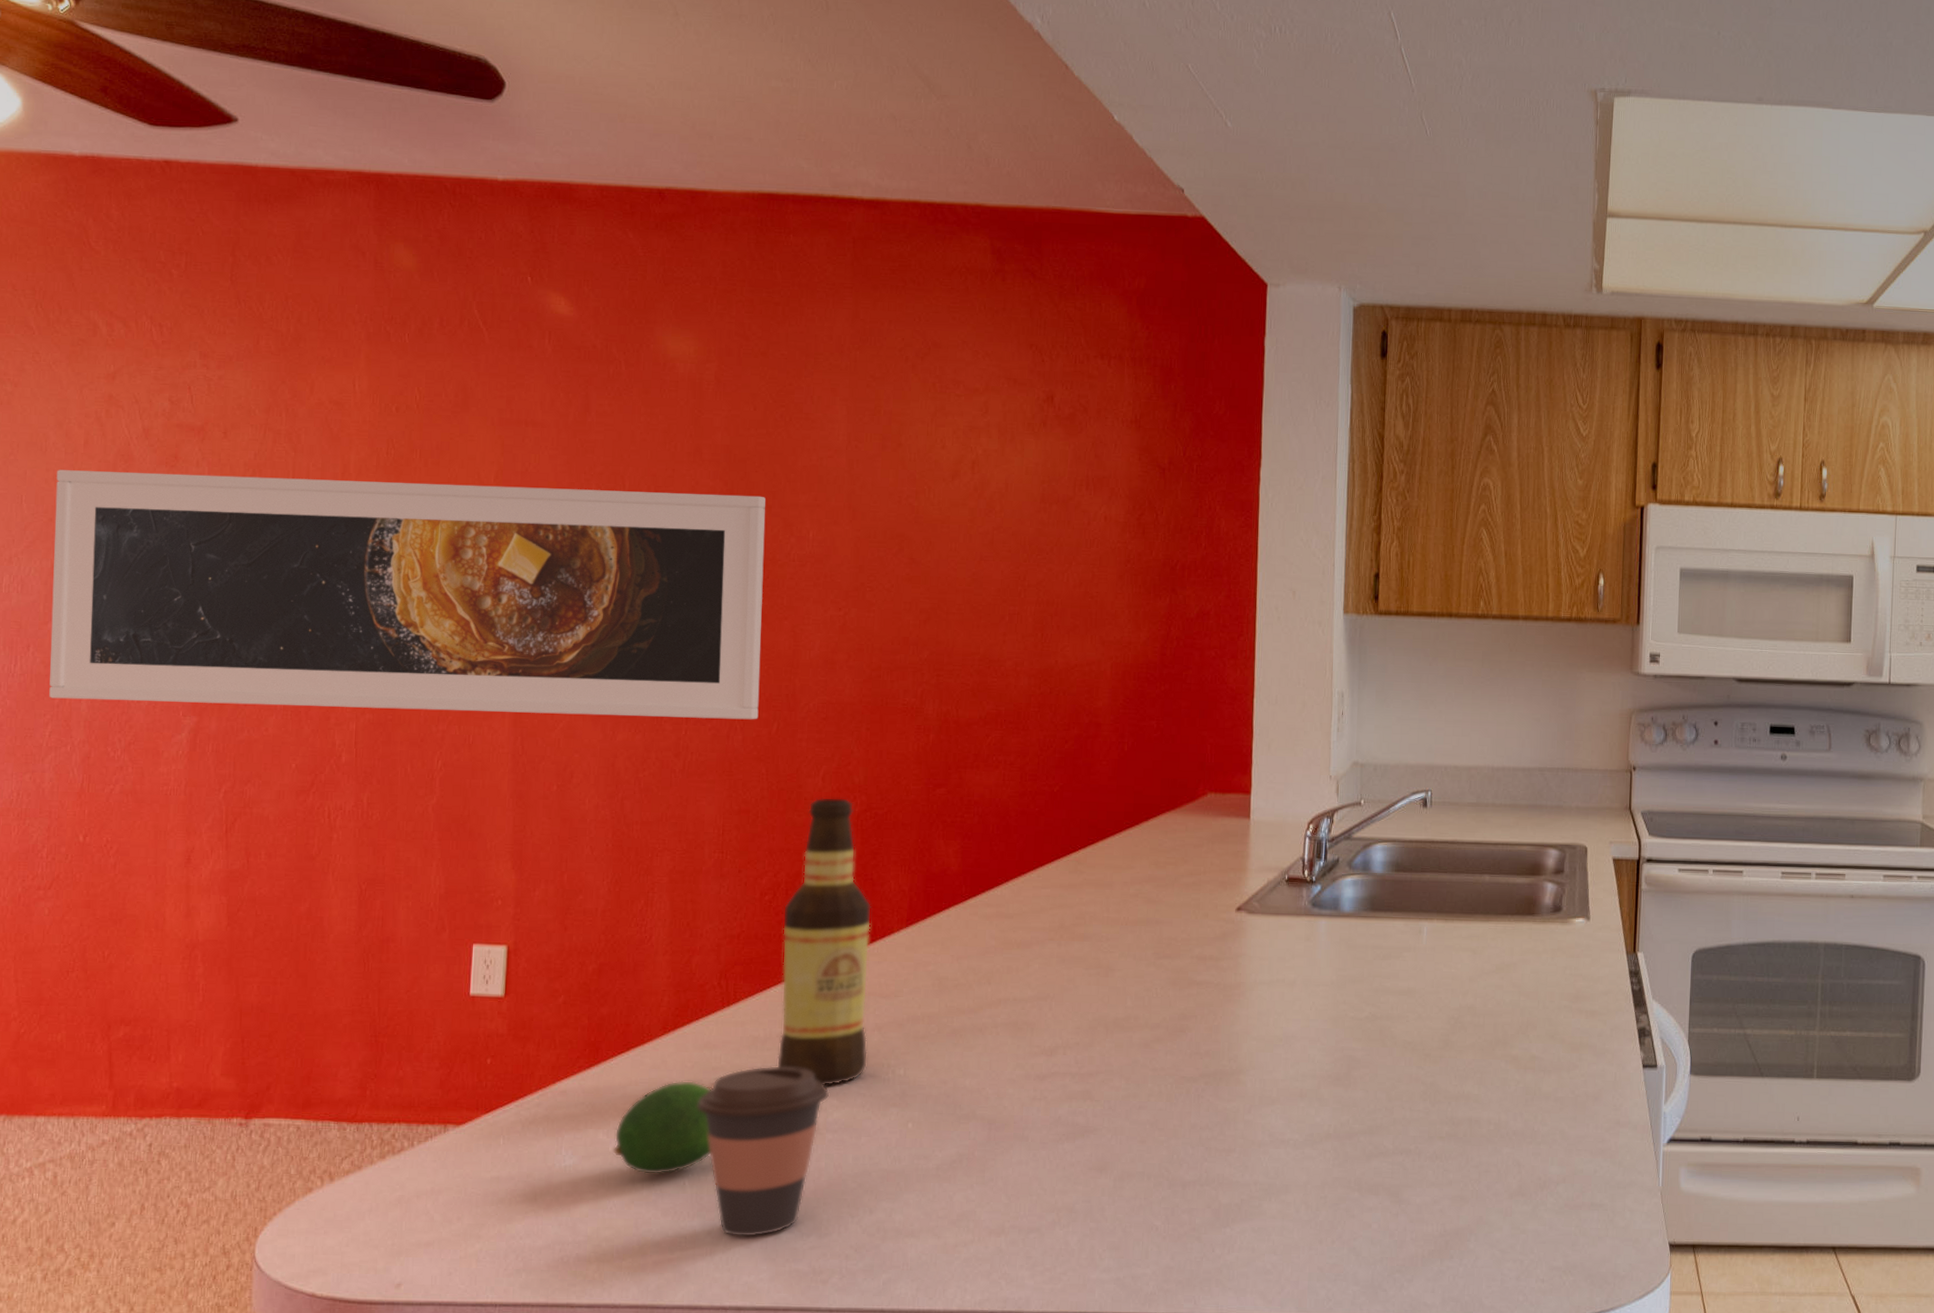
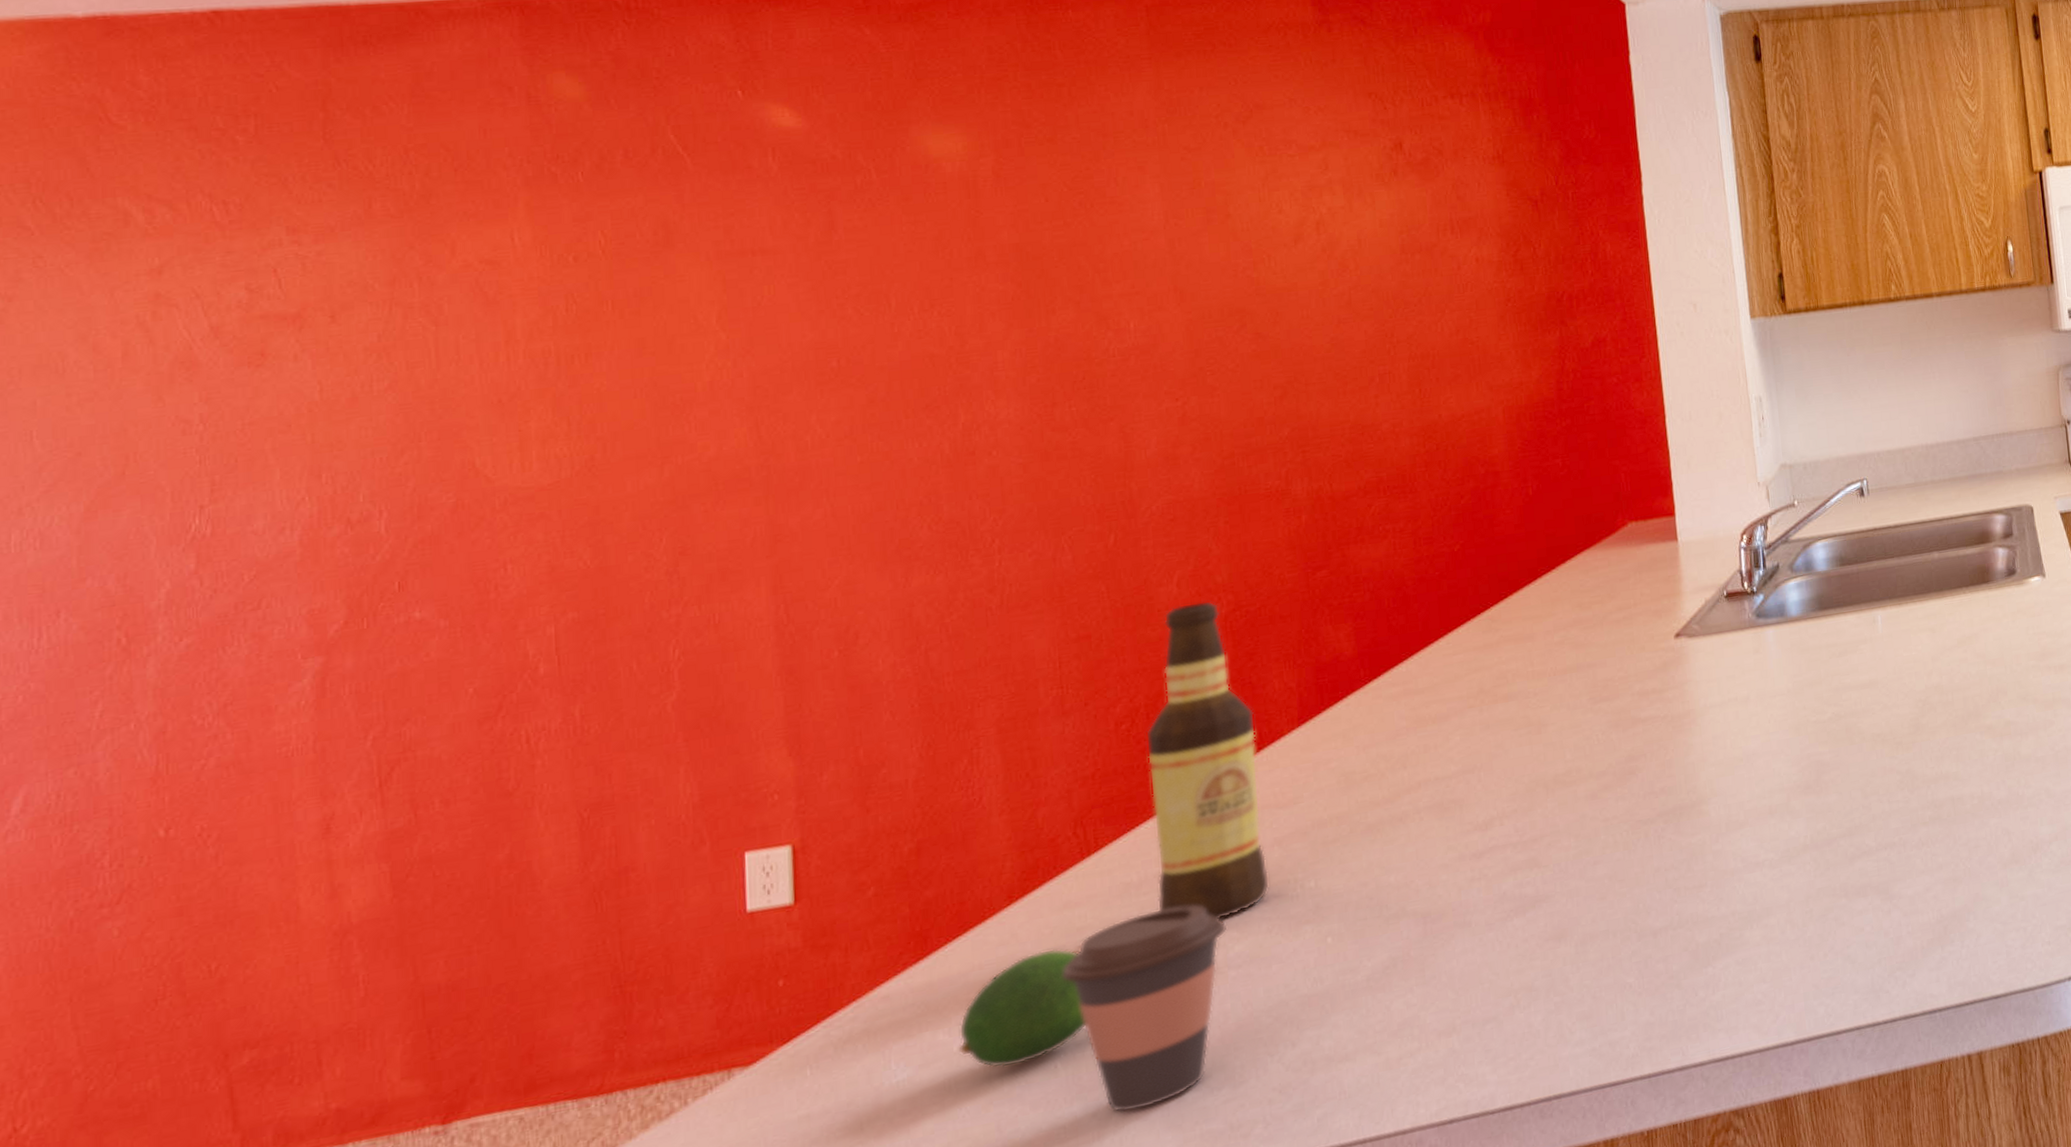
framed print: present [49,470,766,720] -> none [83,292,1090,670]

